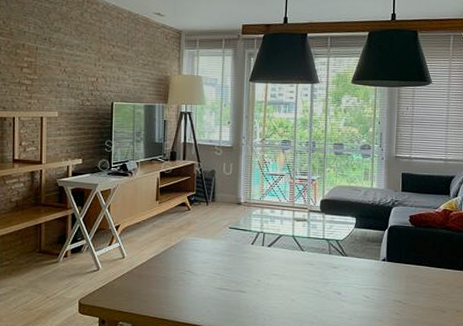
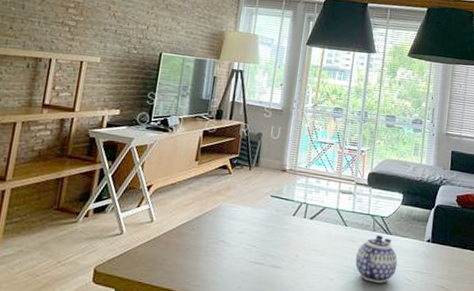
teapot: none [314,258,355,301] -> present [355,235,398,283]

